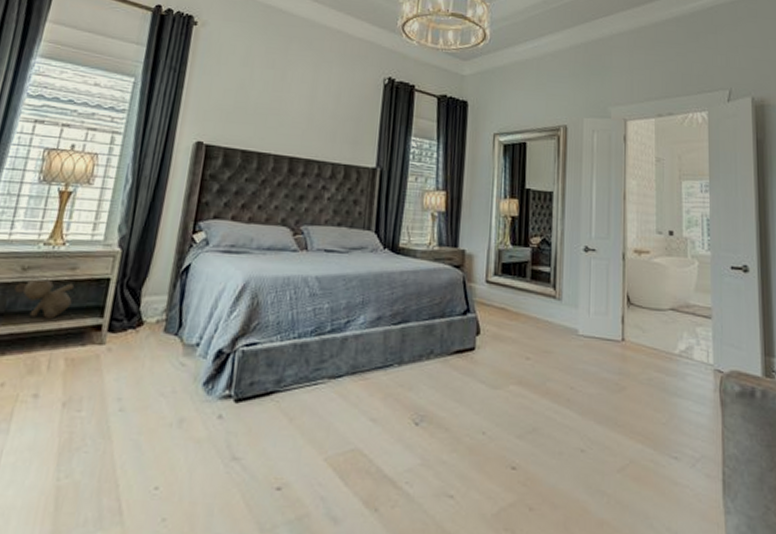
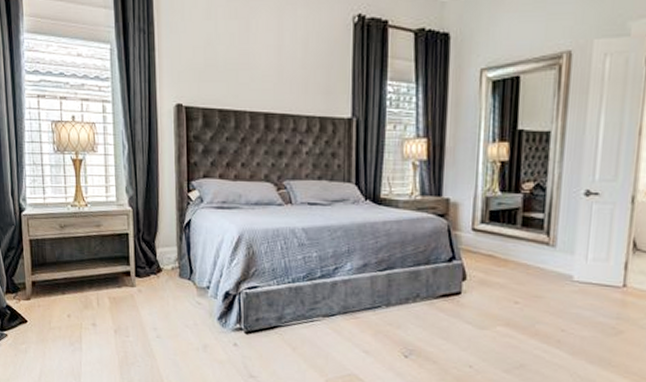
teddy bear: present [14,277,75,320] -> none [58,234,103,268]

